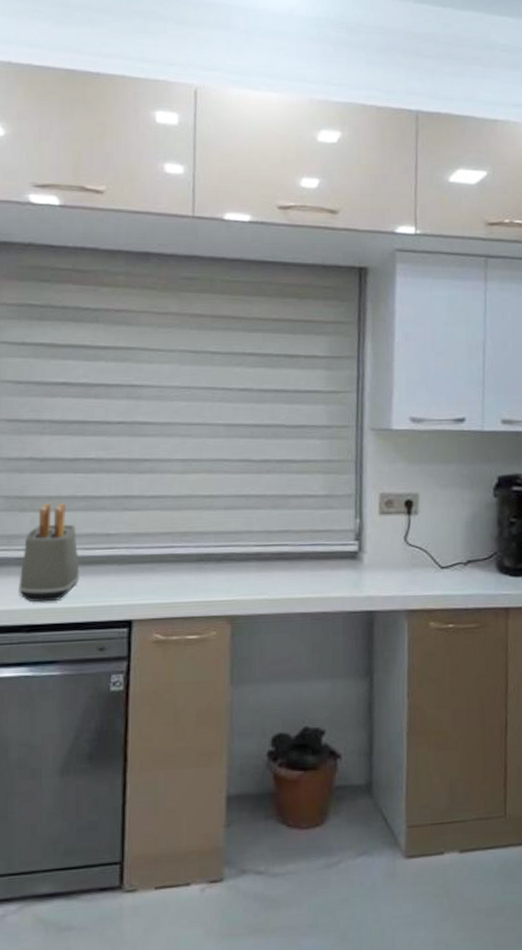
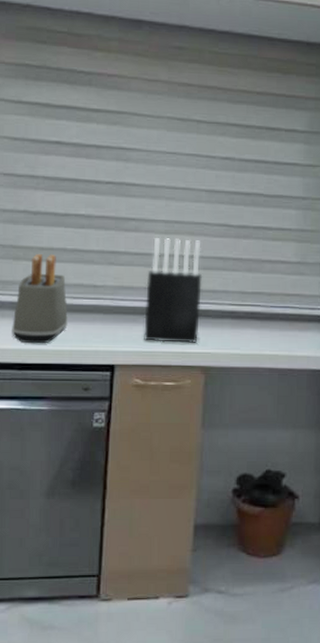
knife block: none [163,477,225,592] -> present [144,238,203,343]

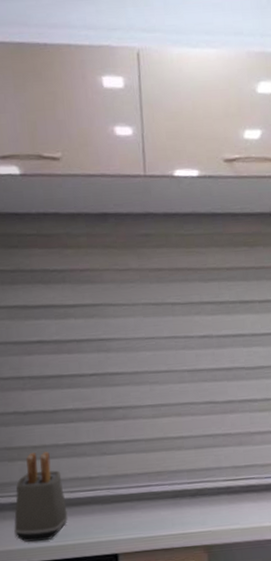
knife block: present [144,238,203,343] -> none [140,420,197,526]

